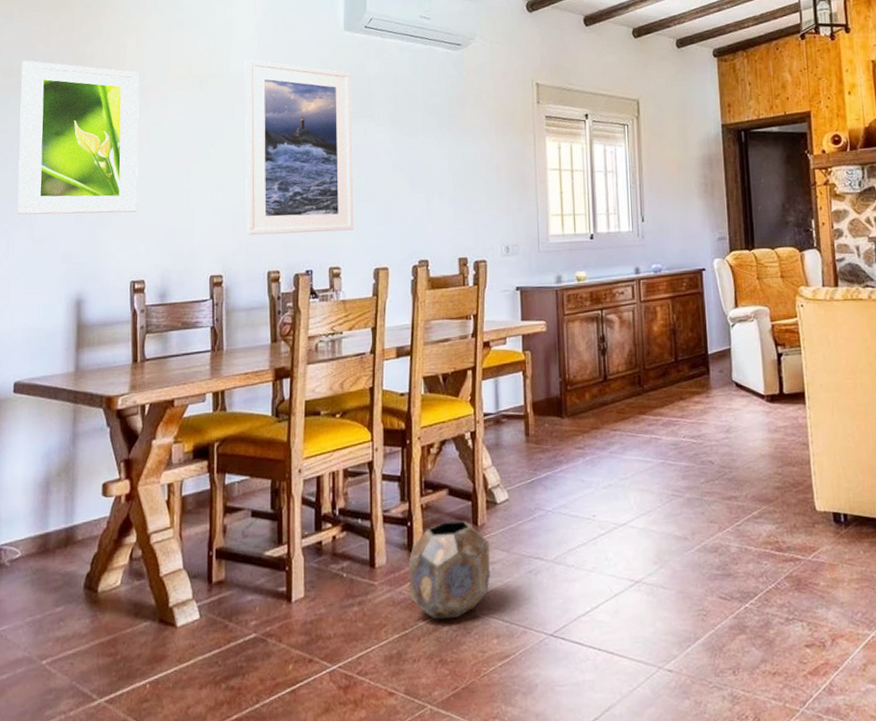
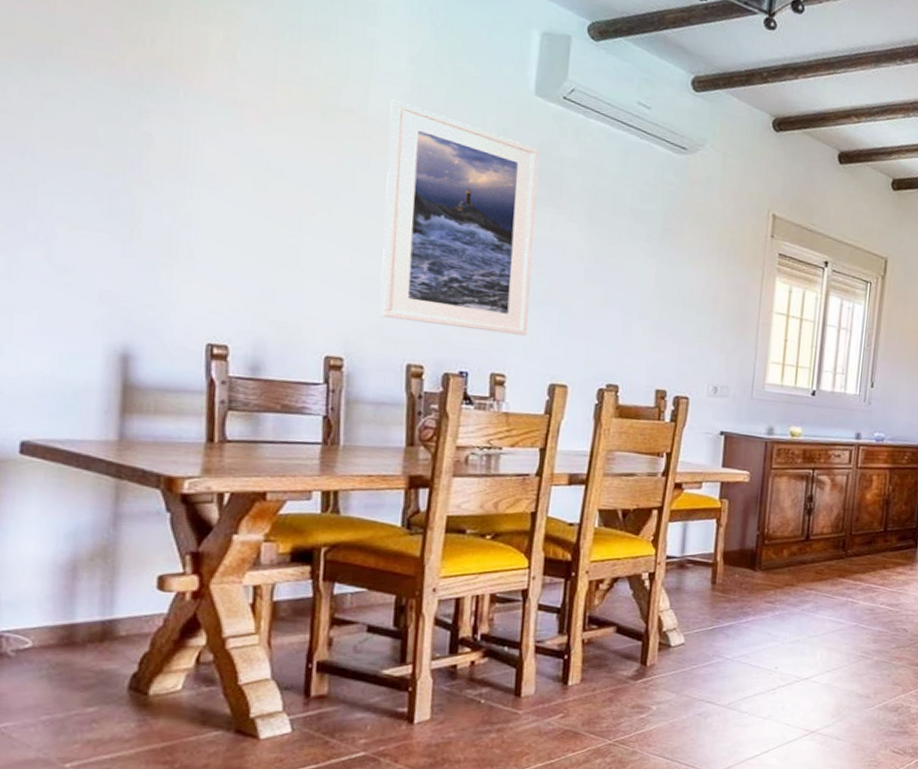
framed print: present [17,60,139,215] -> none [25,18,228,259]
planter: present [408,521,490,620] -> none [559,659,658,752]

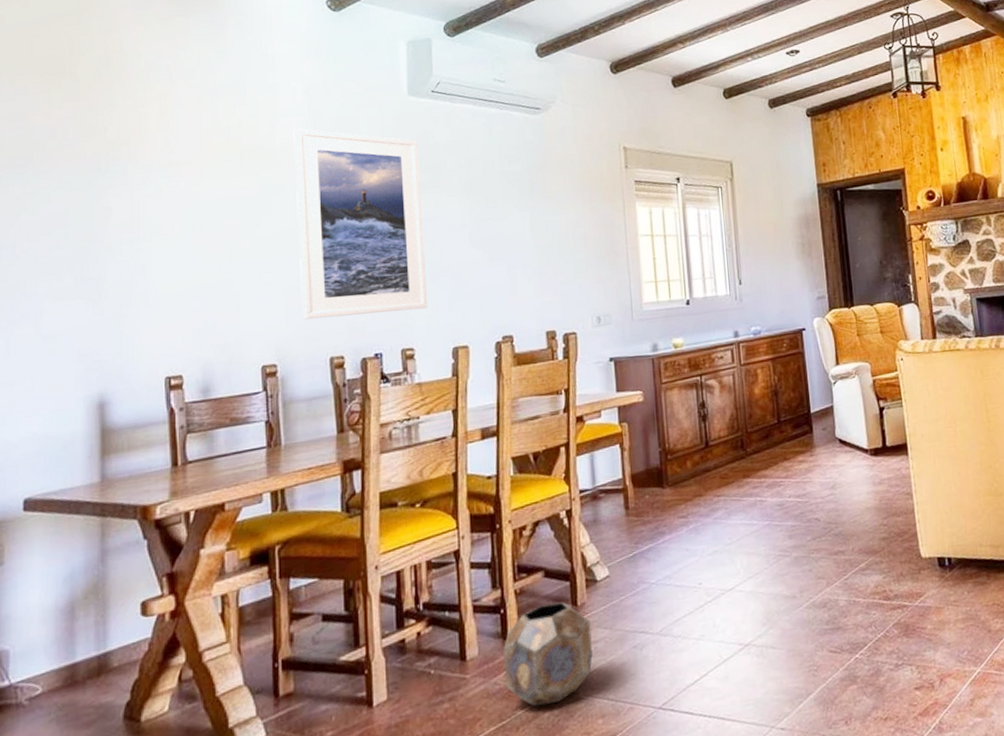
planter: none [559,659,658,752] -> present [502,602,593,707]

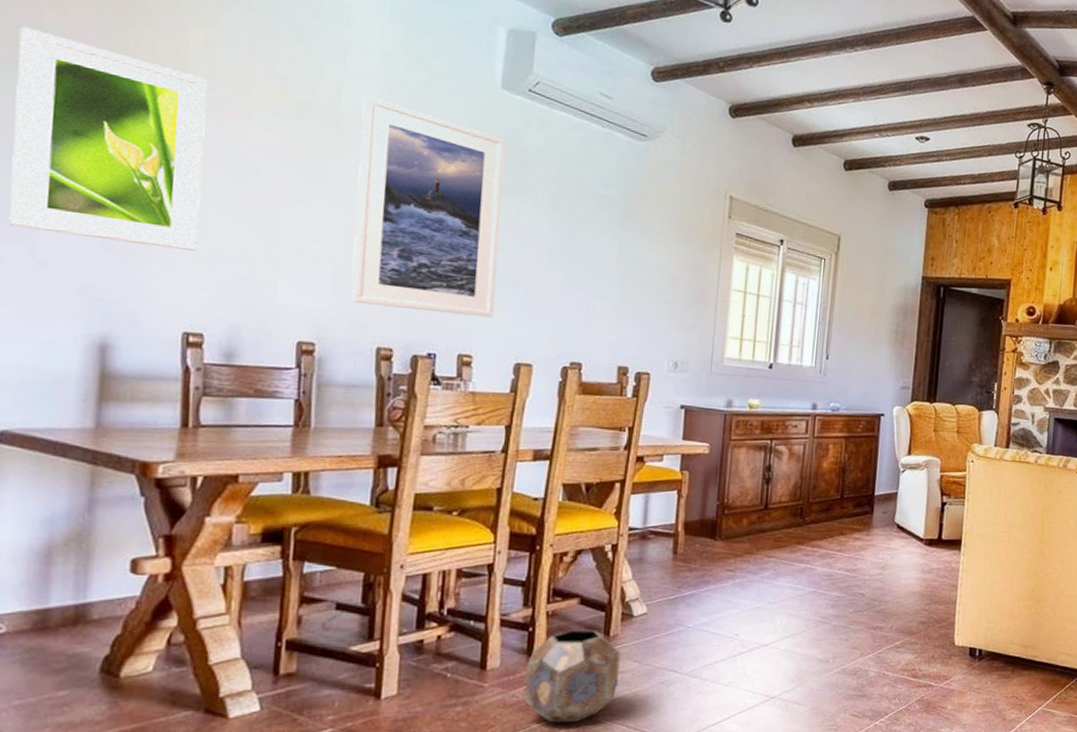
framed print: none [15,134,171,311] -> present [9,26,207,251]

